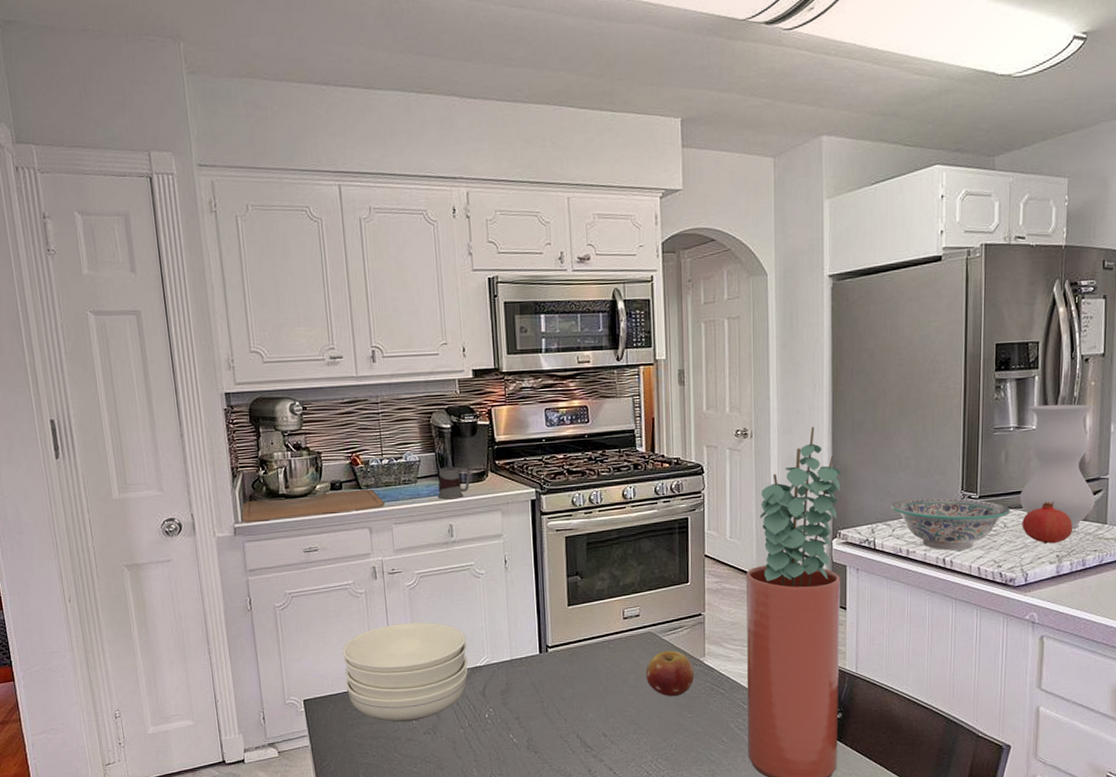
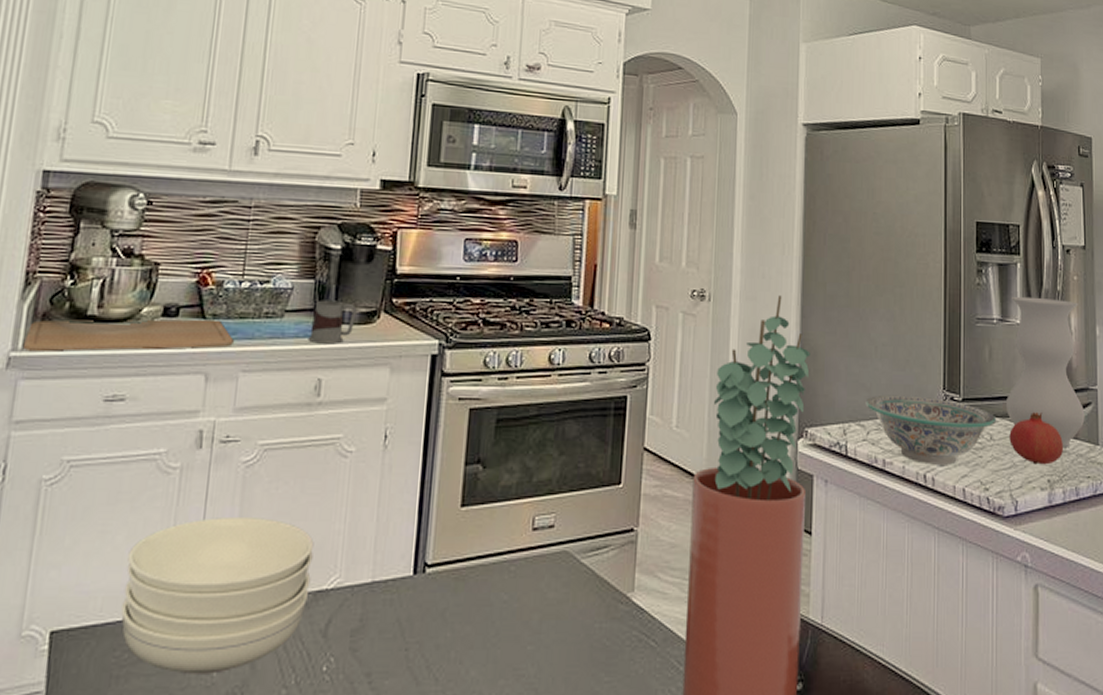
fruit: present [646,650,695,696] -> none [554,579,619,648]

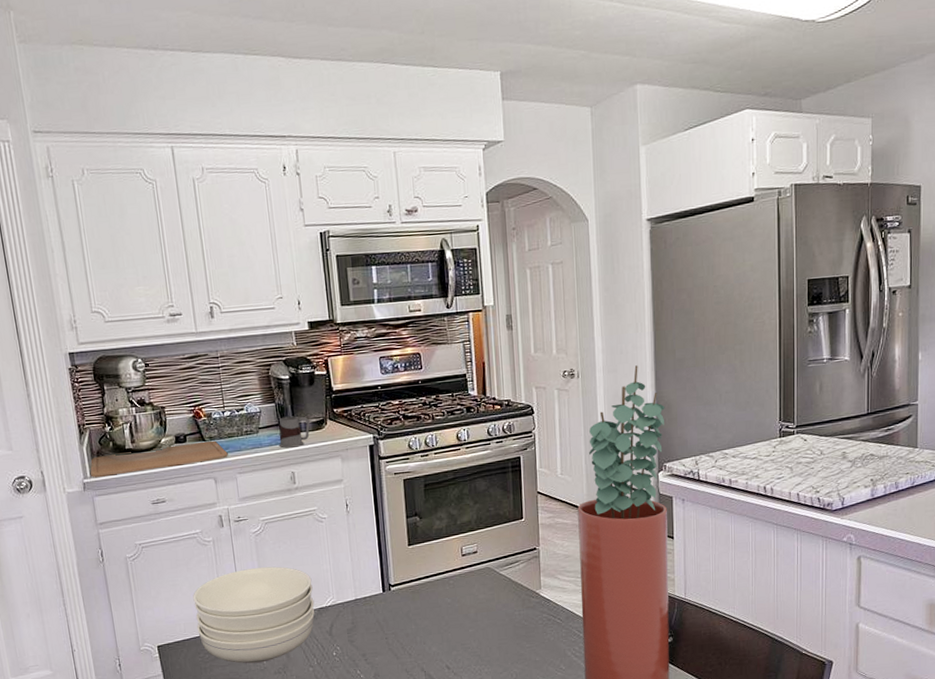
decorative bowl: present [865,394,997,465] -> none [713,428,827,479]
vase: present [1005,296,1085,447] -> none [834,334,906,453]
fruit: present [1009,411,1063,465] -> none [837,428,885,469]

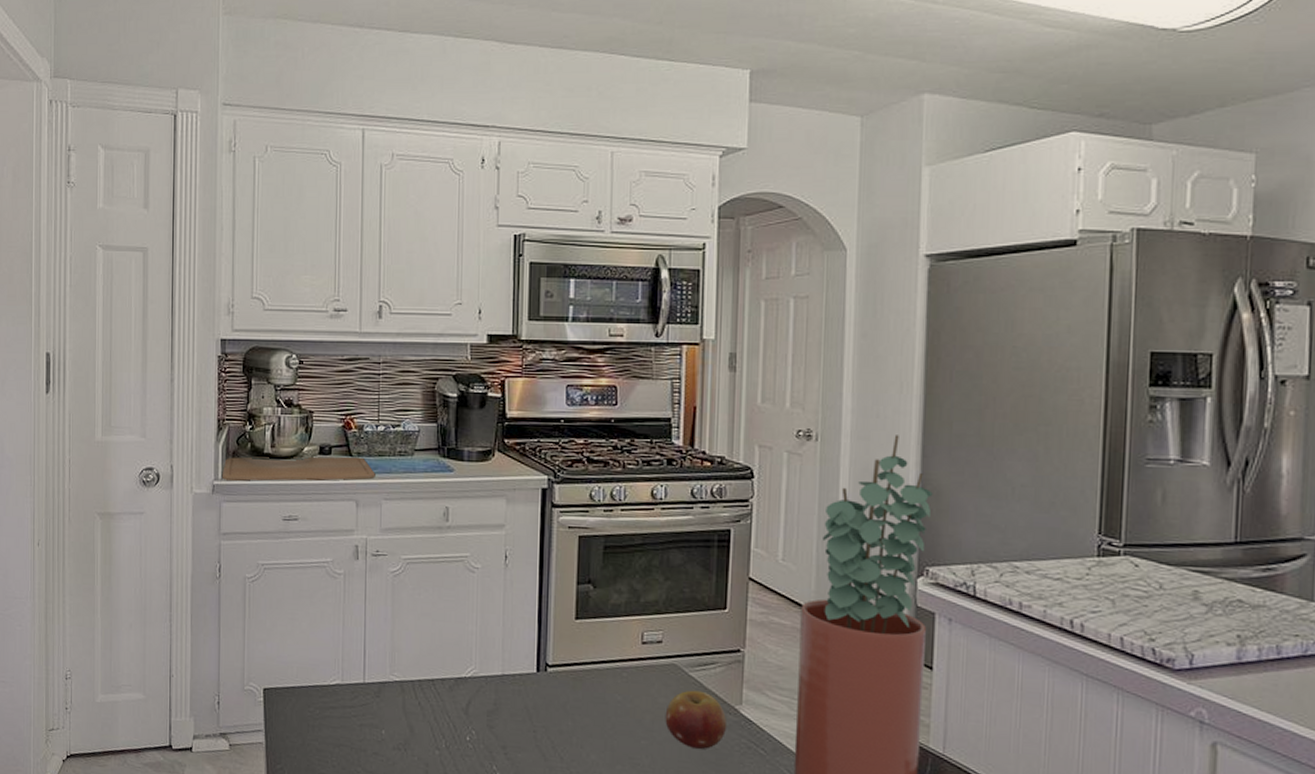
bowl: present [193,566,315,664] -> none [311,614,453,733]
mug: present [279,416,310,449] -> none [435,440,474,479]
fruit: none [485,584,532,628] -> present [665,690,728,749]

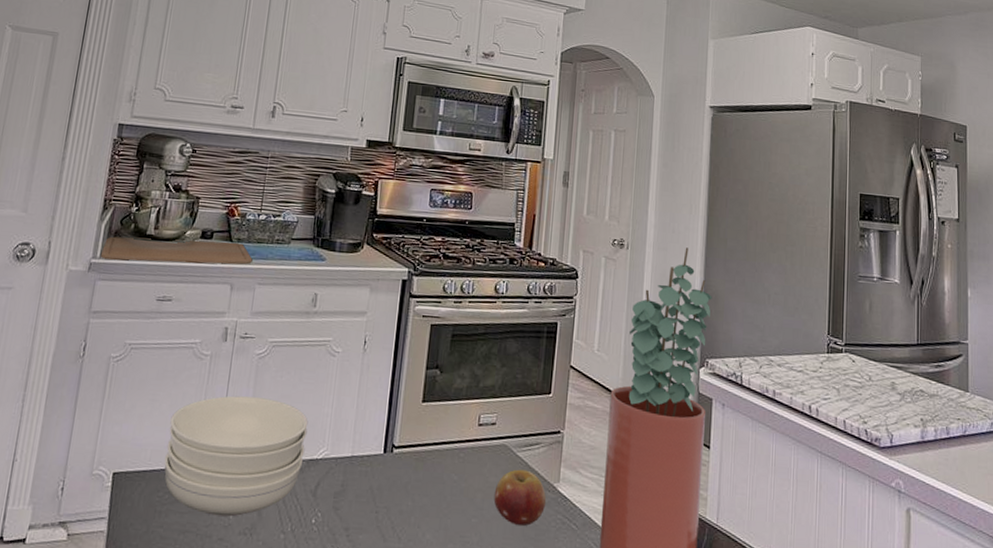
bowl: none [311,614,453,733] -> present [164,395,308,517]

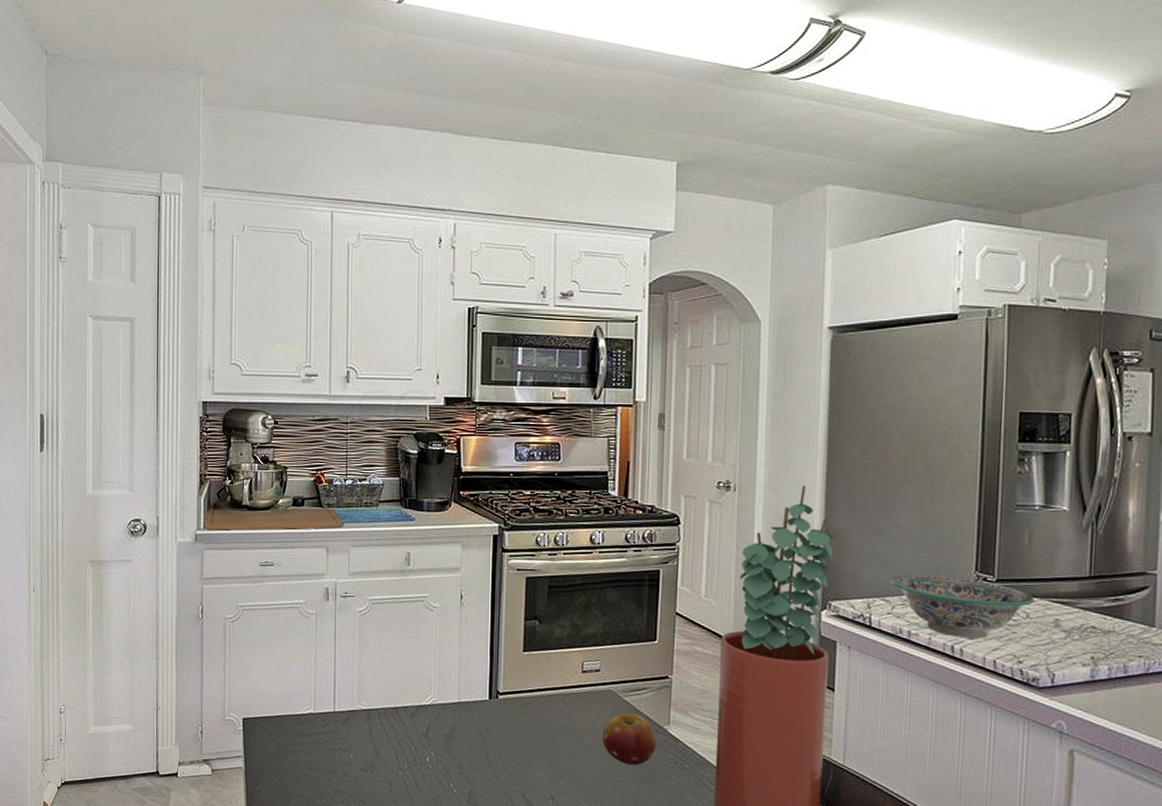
bowl: present [164,395,308,517] -> none [286,649,414,756]
decorative bowl: none [759,335,876,399] -> present [891,574,1035,639]

